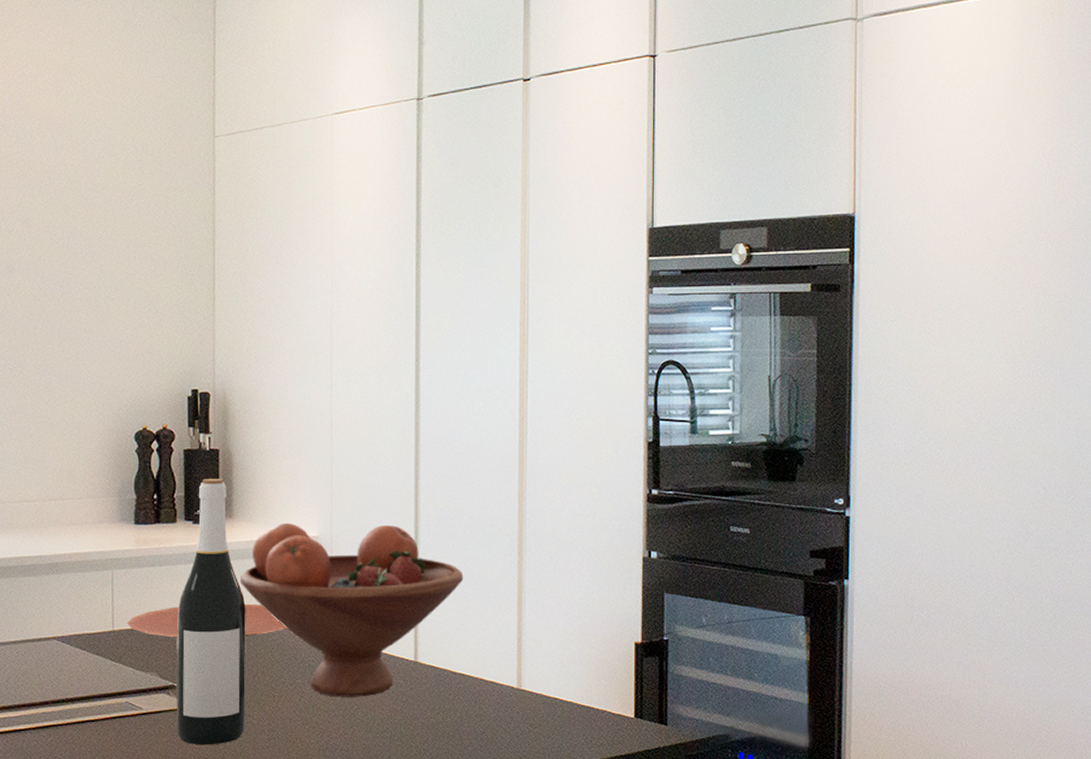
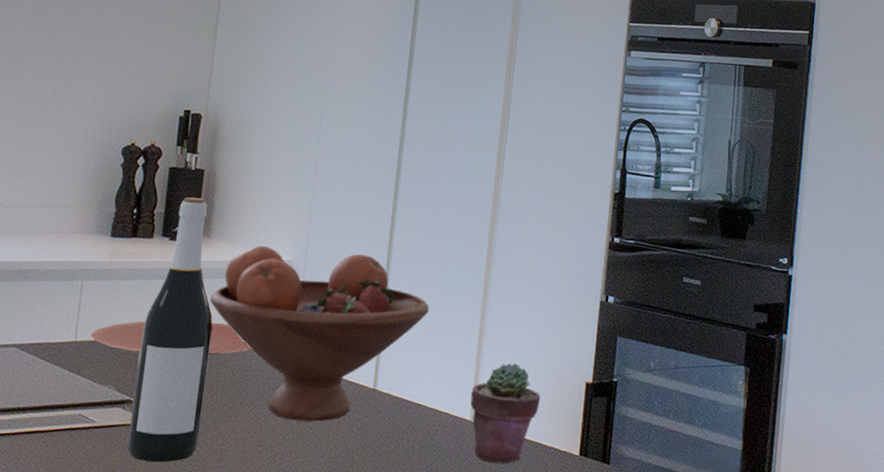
potted succulent: none [515,627,588,729] -> present [470,363,540,463]

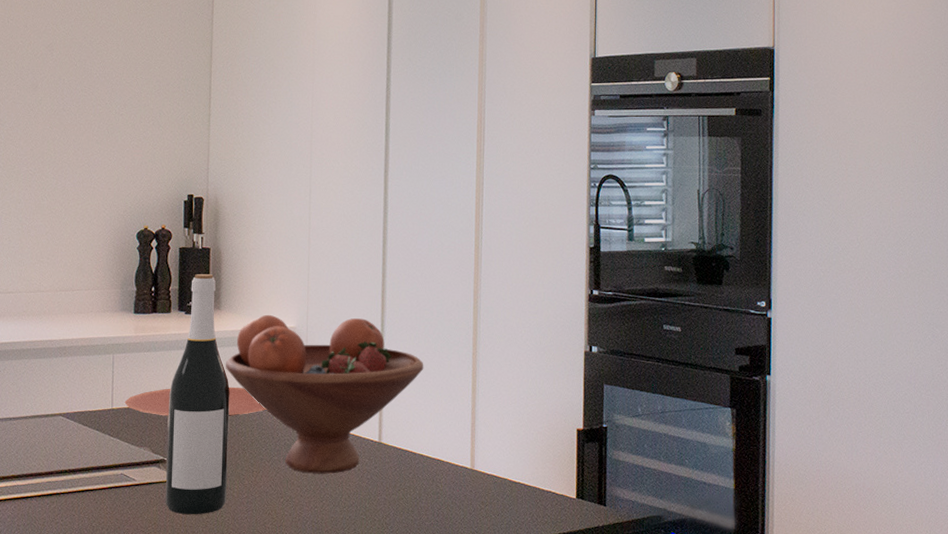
potted succulent: present [470,363,540,463] -> none [468,414,534,507]

